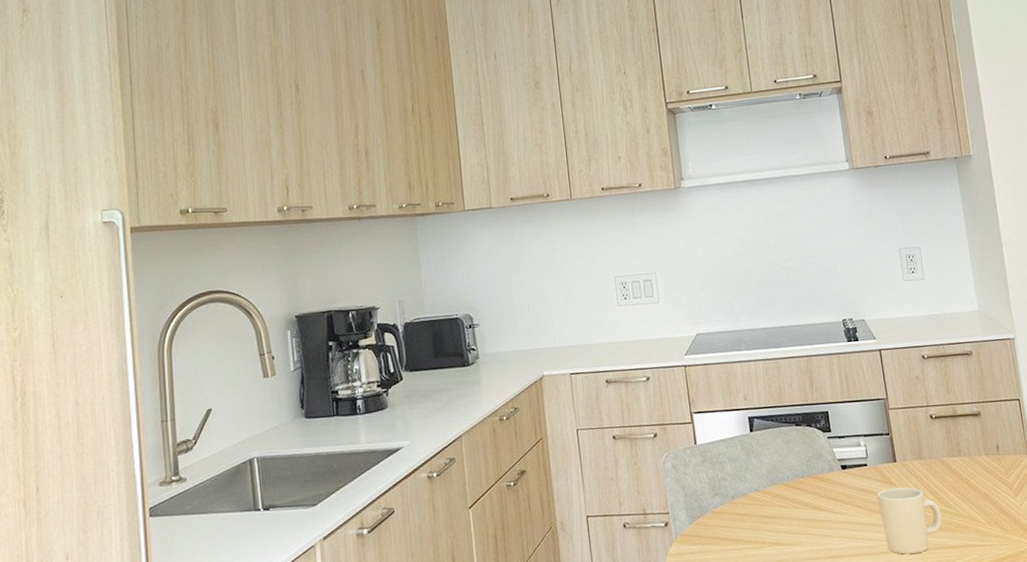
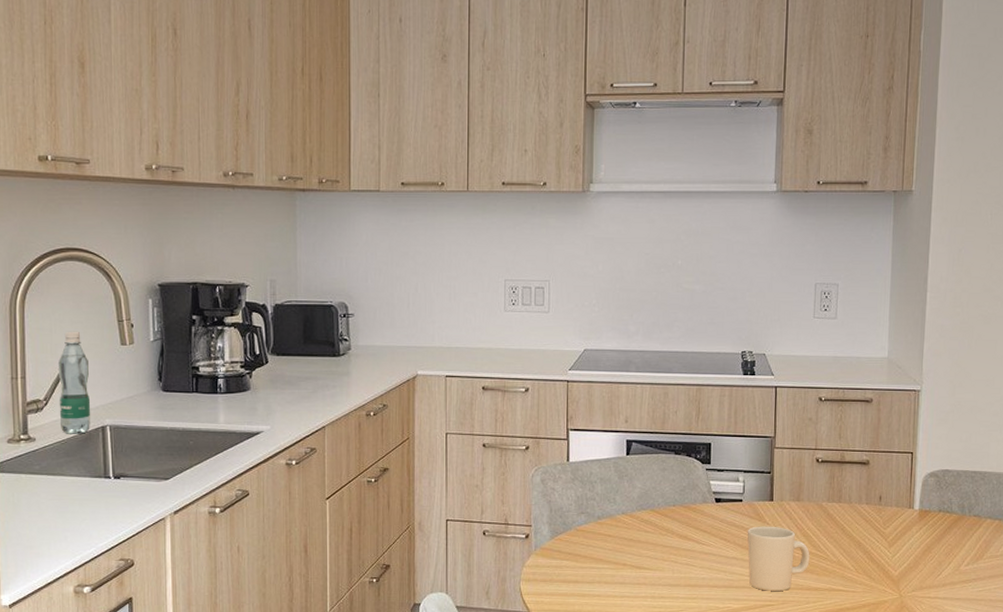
bottle: none [206,368,239,471] -> present [59,331,91,434]

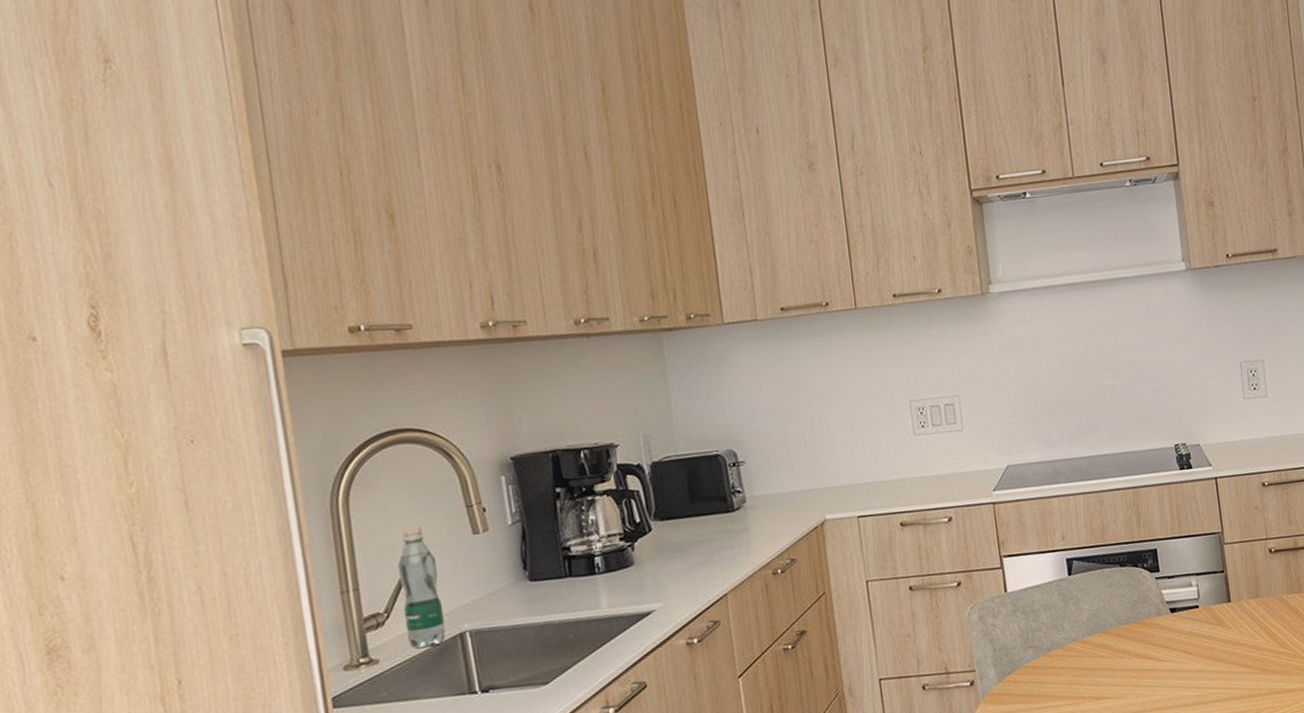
mug: present [747,526,810,591] -> none [1208,629,1279,702]

